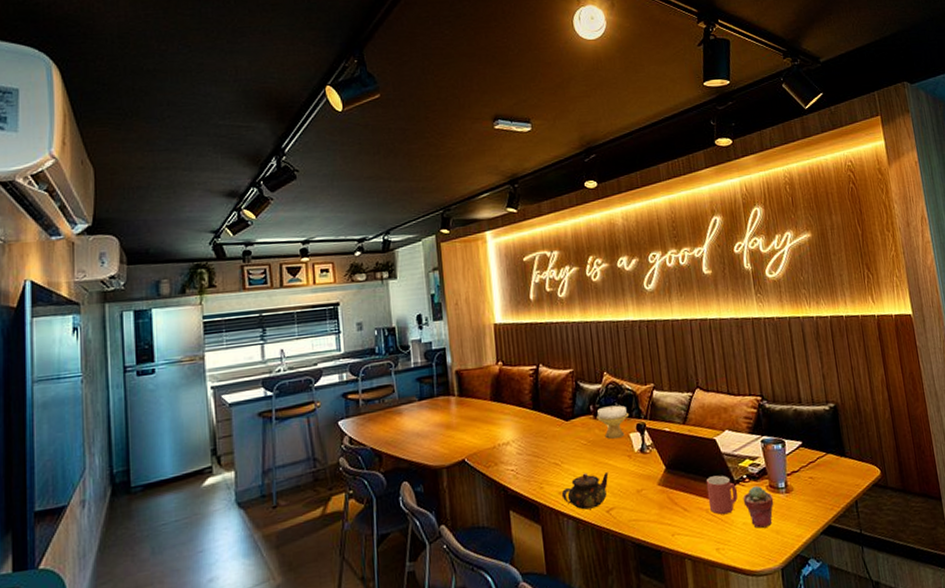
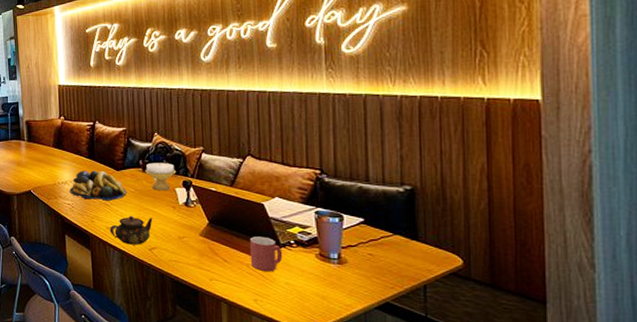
fruit bowl: none [512,423,579,461] -> present [70,170,127,201]
potted succulent: present [743,485,774,529] -> none [288,252,323,291]

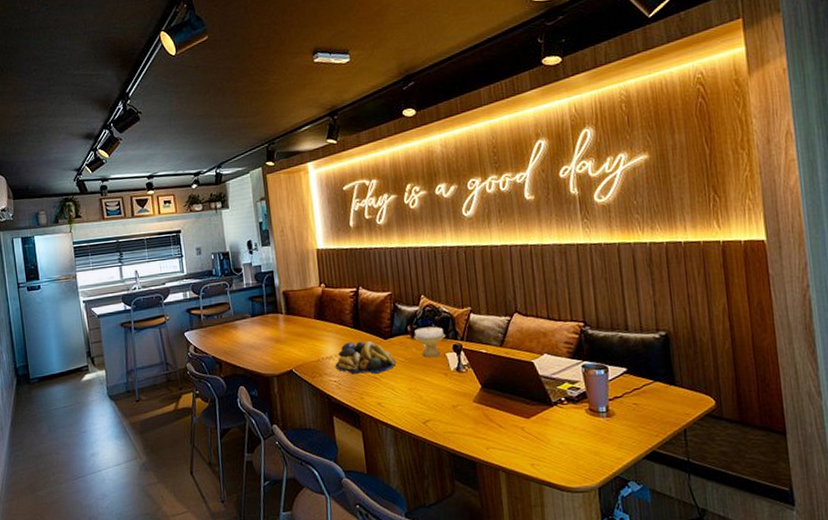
teapot: present [109,215,153,245] -> none [380,387,425,420]
mug: present [249,236,283,271] -> none [522,396,556,433]

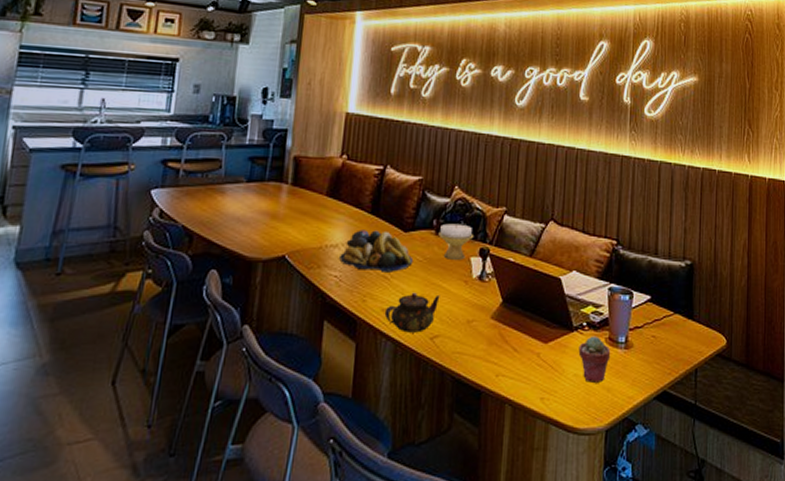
teapot: none [380,387,425,420] -> present [384,292,440,333]
potted succulent: none [560,408,594,449] -> present [578,336,611,383]

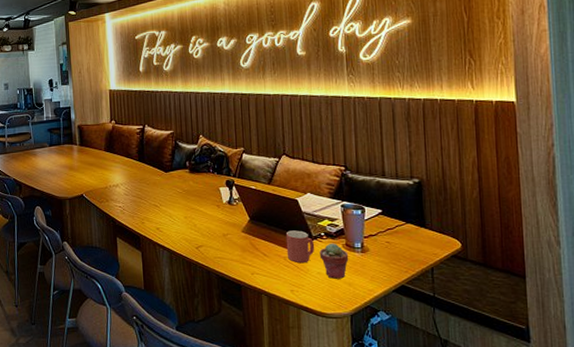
fruit bowl: present [339,230,414,272] -> none [121,172,175,202]
teapot: present [384,292,440,333] -> none [159,215,199,244]
candle holder: present [438,223,474,261] -> none [192,163,220,191]
mug: none [541,318,575,361] -> present [285,230,315,262]

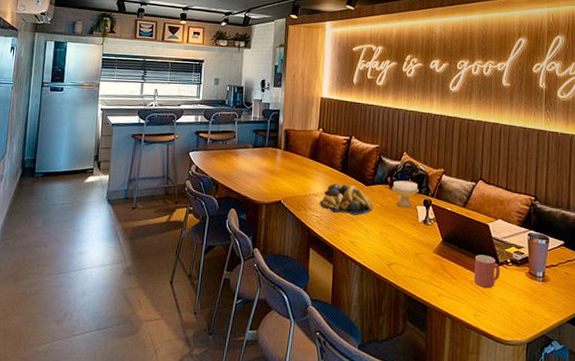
fruit bowl: none [121,172,175,202] -> present [319,183,374,215]
candle holder: none [192,163,220,191] -> present [392,180,420,209]
potted succulent: present [319,243,349,279] -> none [504,270,531,306]

